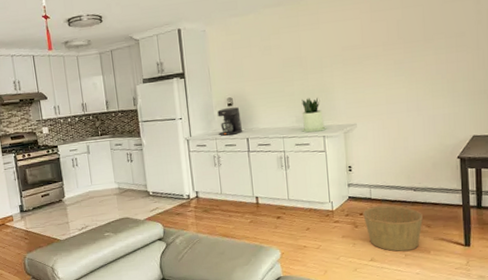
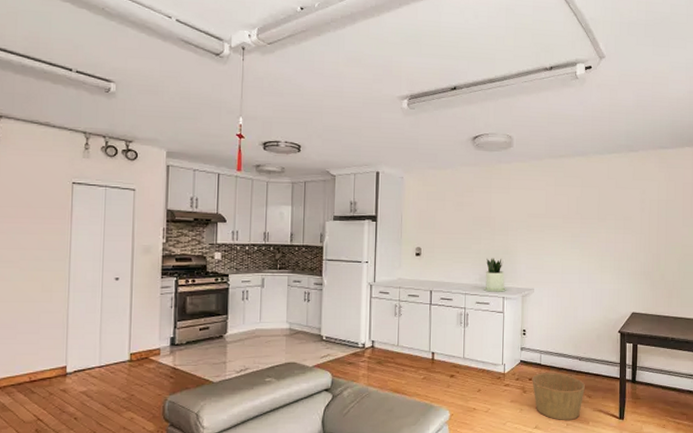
coffee maker: present [217,107,243,136] -> none [403,257,428,286]

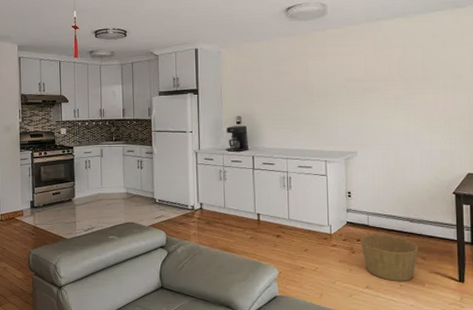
coffee maker: none [403,257,428,286] -> present [226,126,249,153]
planter: present [483,258,506,292] -> none [305,123,328,156]

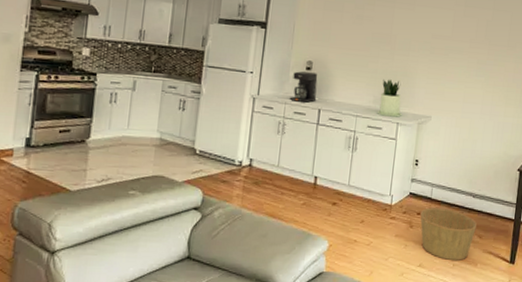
planter: none [305,123,328,156] -> present [377,79,402,118]

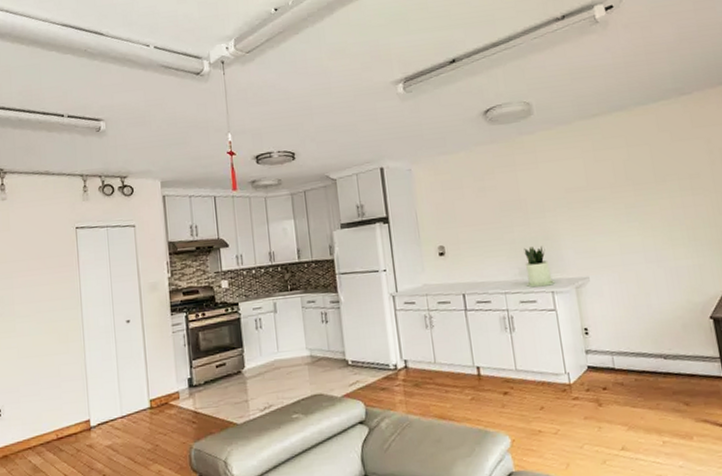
coffee maker: present [289,71,318,104] -> none [427,257,458,292]
basket: present [420,207,477,261] -> none [606,377,679,438]

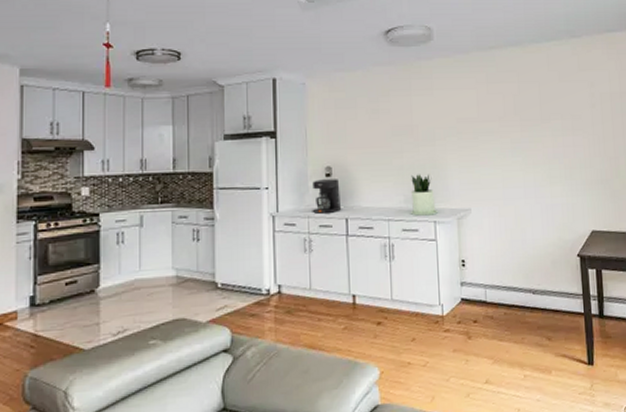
coffee maker: none [427,257,458,292] -> present [312,179,342,215]

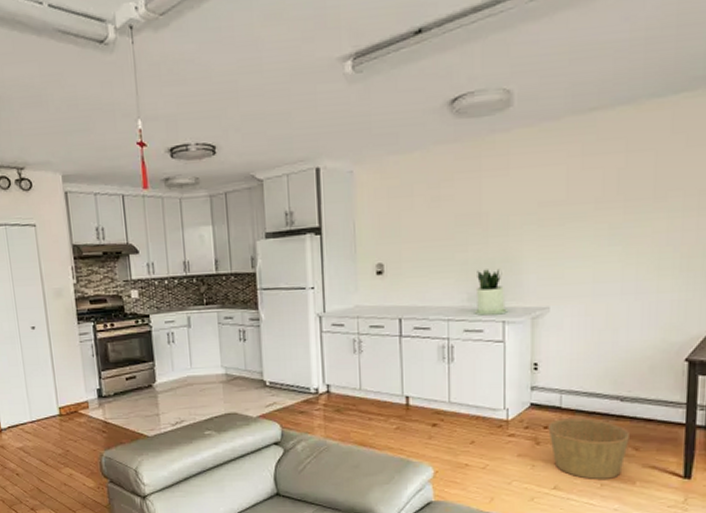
coffee maker: present [312,179,342,215] -> none [361,276,395,315]
basket: none [477,311,543,372] -> present [548,418,629,481]

